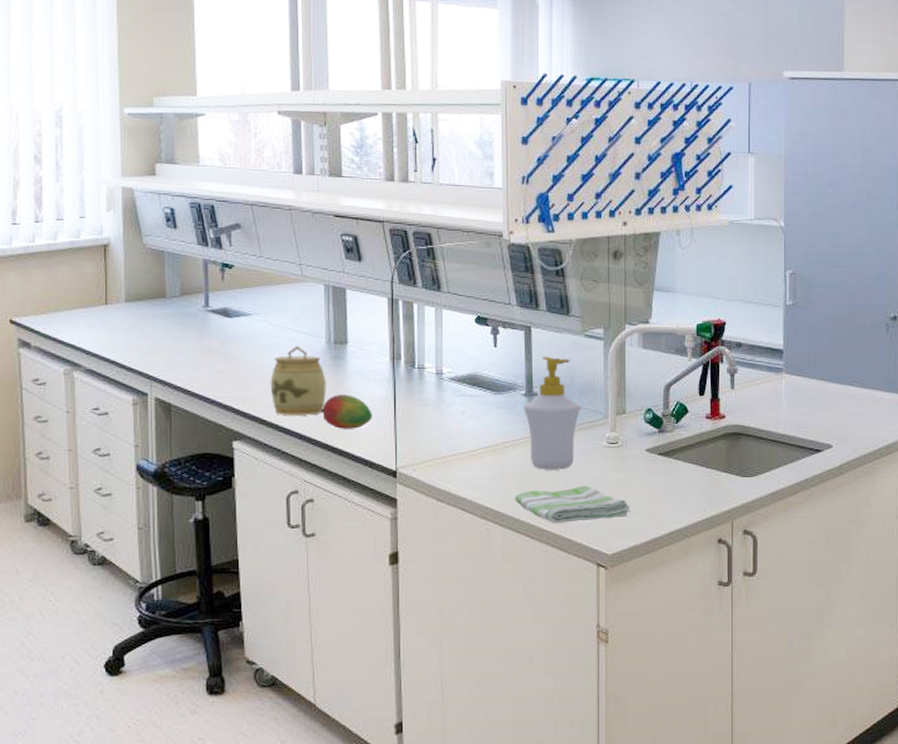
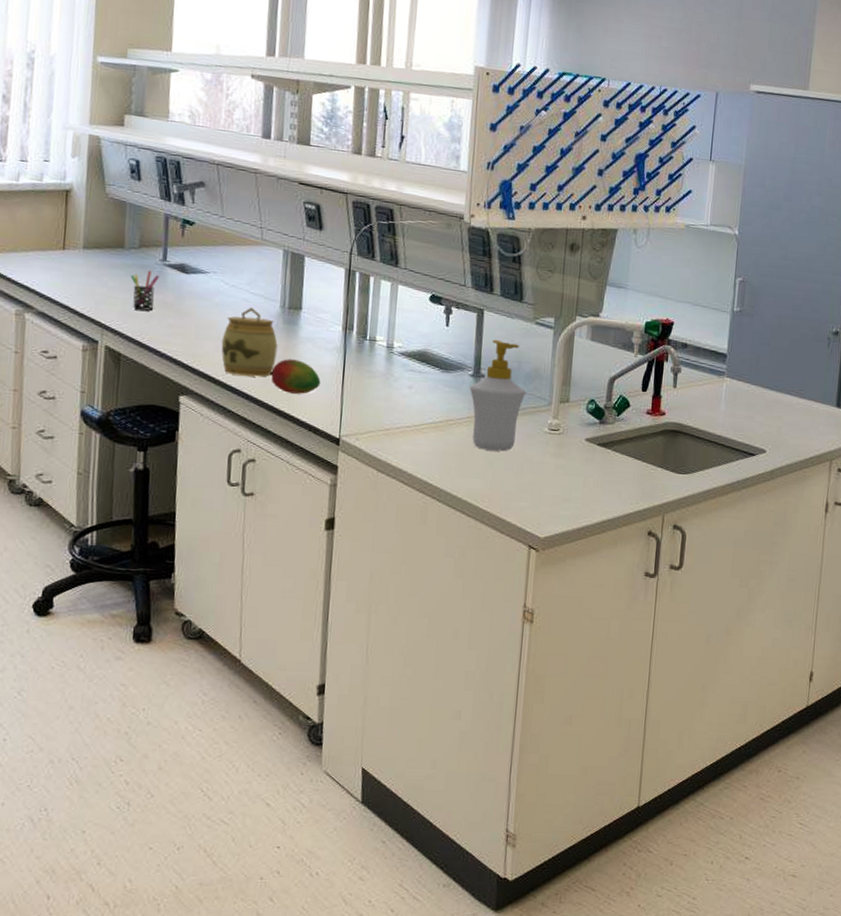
pen holder: none [175,318,203,358] -> present [131,271,160,311]
dish towel: present [515,485,630,524] -> none [454,468,566,504]

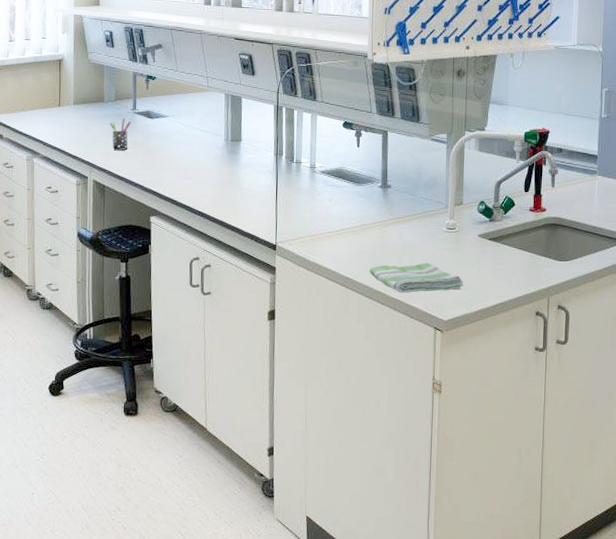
jar: present [221,308,278,377] -> none [180,142,224,198]
fruit: present [270,359,321,394] -> none [219,182,259,210]
dish towel: none [454,468,566,504] -> present [370,262,464,294]
soap bottle: present [469,339,527,452] -> none [379,155,427,249]

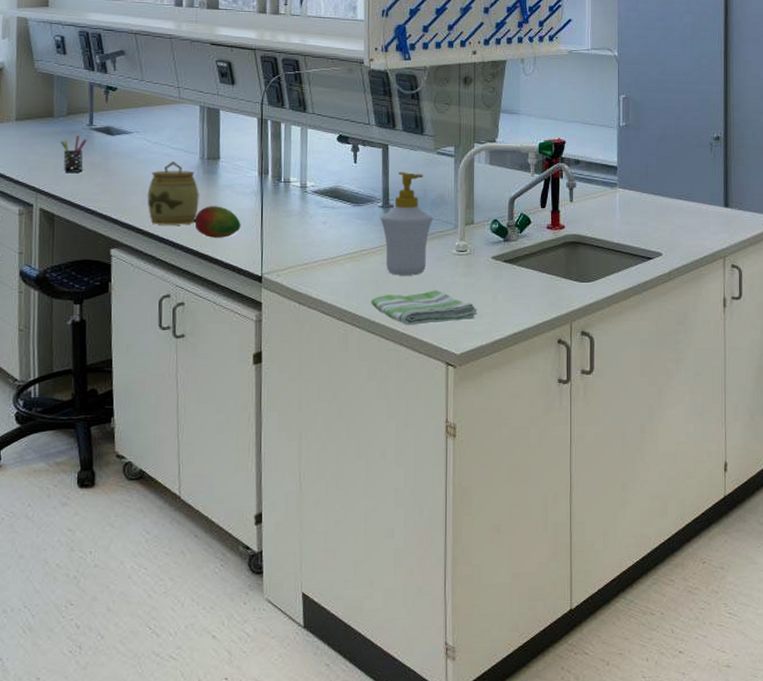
jar: none [180,142,224,198] -> present [147,162,199,225]
fruit: none [219,182,259,210] -> present [193,206,241,238]
soap bottle: none [379,155,427,249] -> present [380,171,434,276]

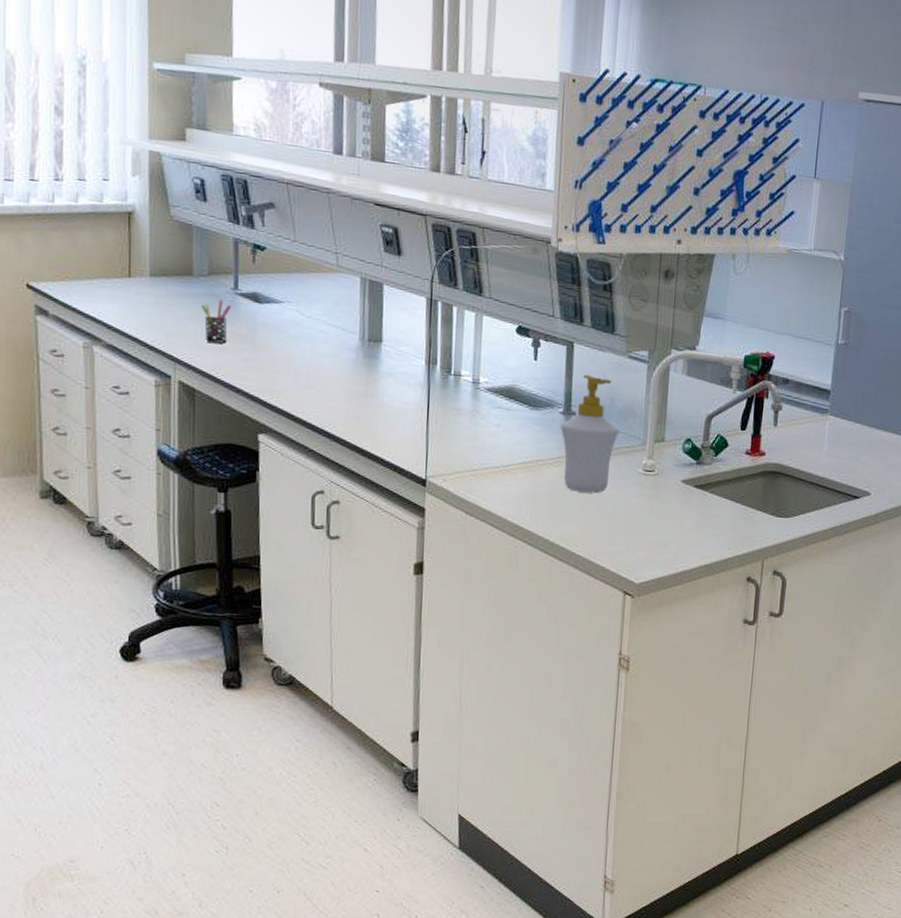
jar: present [147,162,199,225] -> none [299,340,358,415]
fruit: present [193,206,241,238] -> none [351,395,405,433]
dish towel: present [371,290,477,326] -> none [545,511,662,548]

